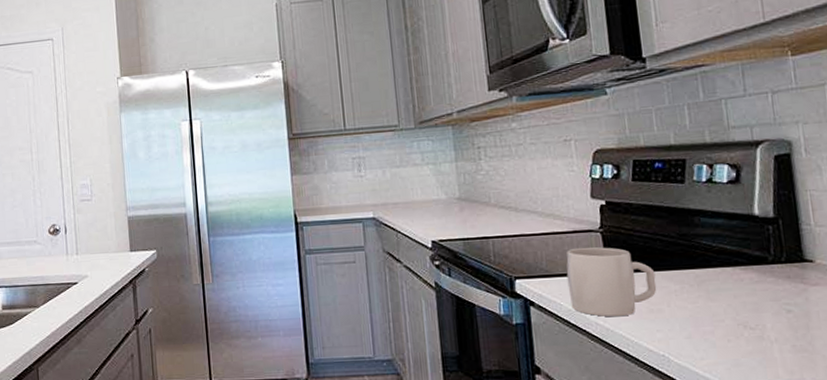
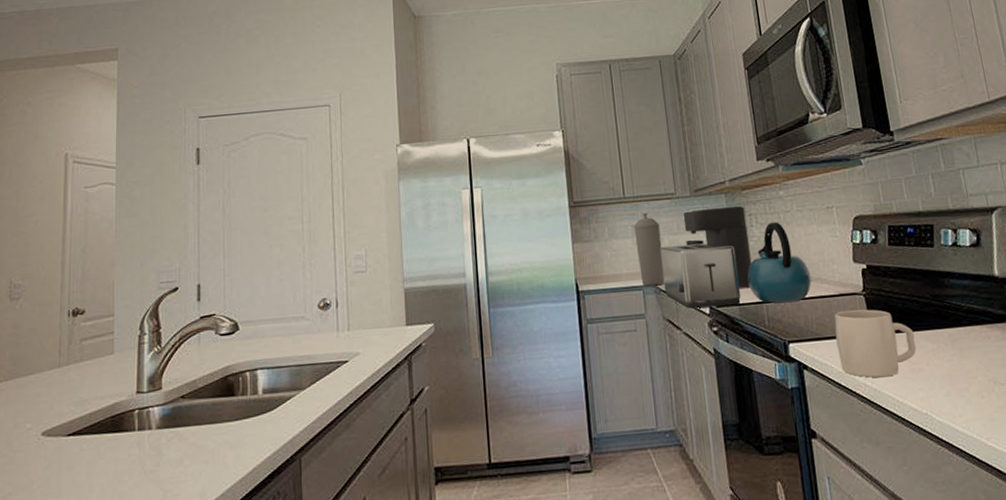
canister: none [354,145,386,219] -> present [634,213,665,287]
toaster: none [381,176,465,242] -> present [660,243,741,309]
coffee maker: none [406,139,479,223] -> present [683,206,752,289]
kettle: none [473,155,543,239] -> present [747,222,812,303]

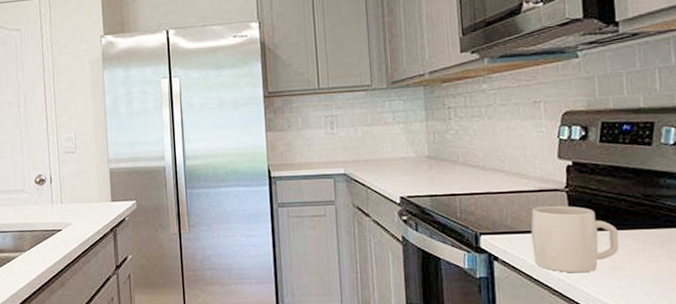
canister: present [634,213,665,287] -> none [327,104,356,175]
toaster: present [660,243,741,309] -> none [353,135,433,197]
coffee maker: present [683,206,752,289] -> none [378,99,448,181]
kettle: present [747,222,812,303] -> none [442,115,510,196]

